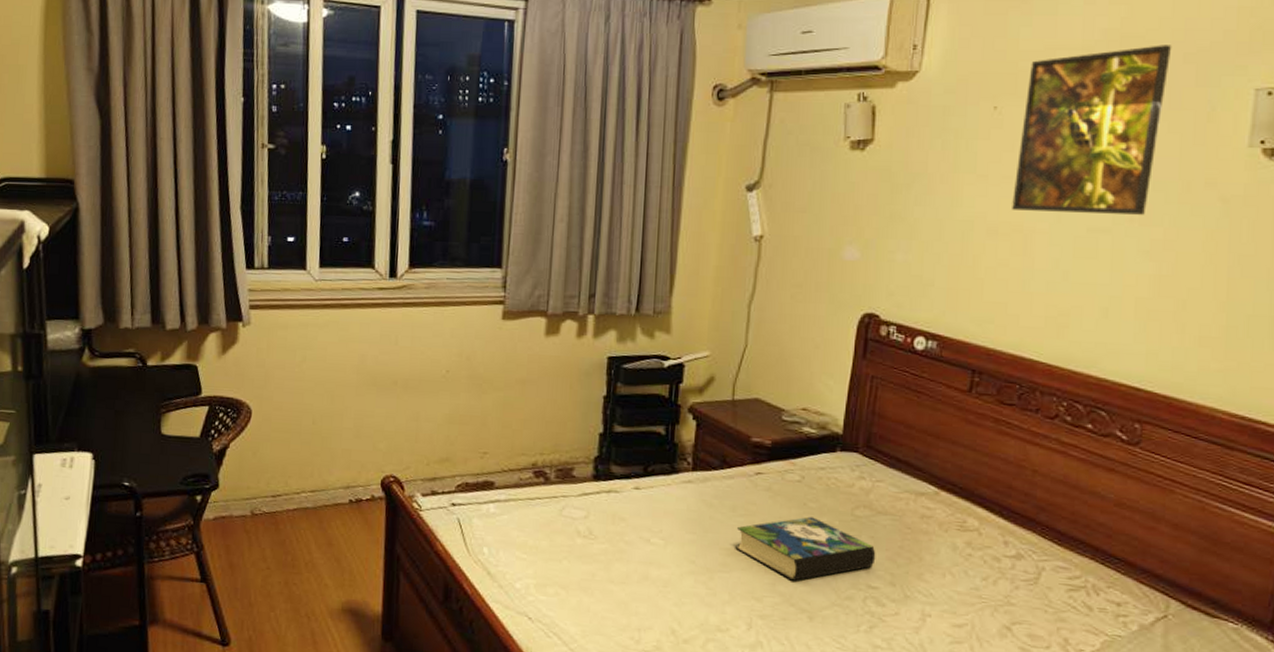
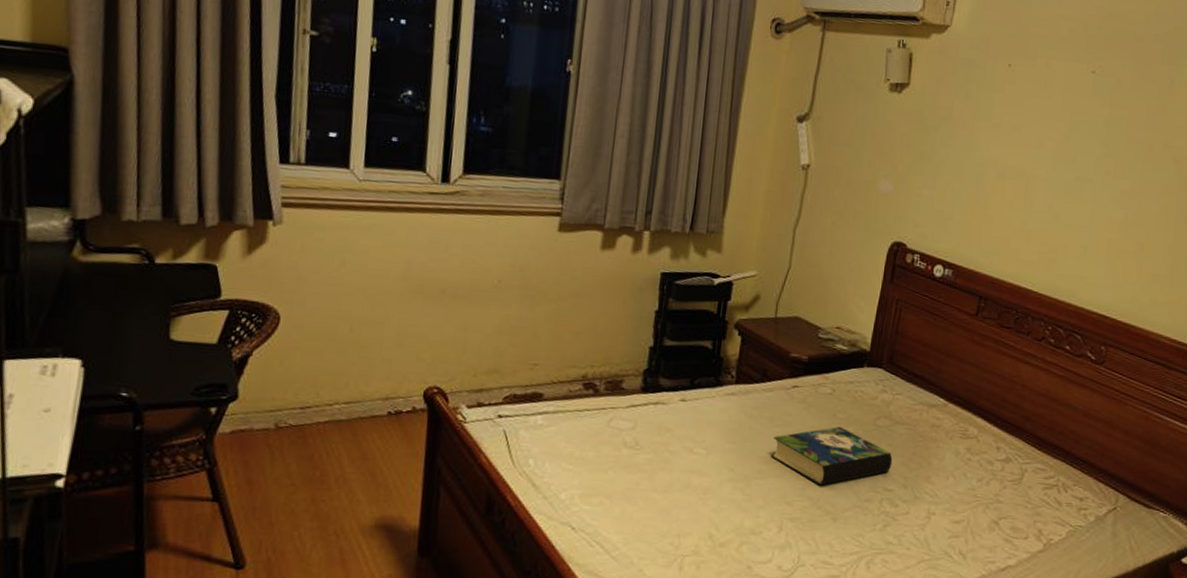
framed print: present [1012,45,1172,215] -> none [1018,25,1146,169]

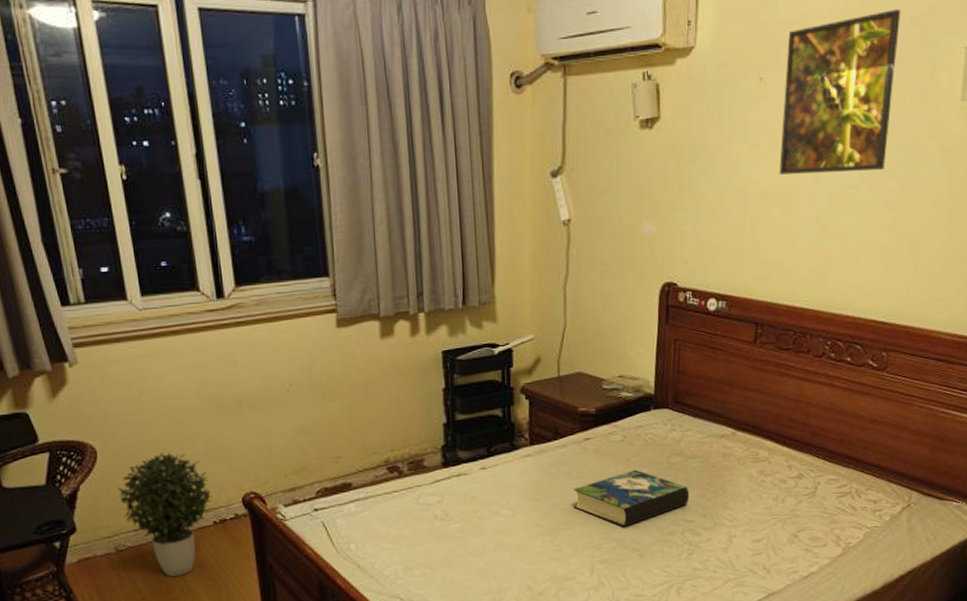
potted plant: none [291,330,393,467] -> present [117,452,213,577]
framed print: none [1018,25,1146,169] -> present [779,9,901,175]

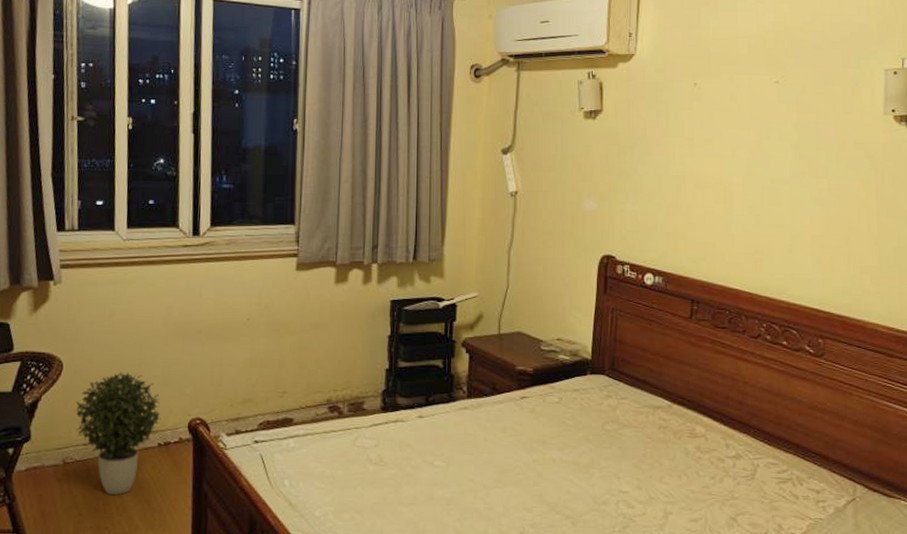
book: present [573,469,690,527] -> none [507,433,624,491]
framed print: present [779,9,901,175] -> none [713,35,823,169]

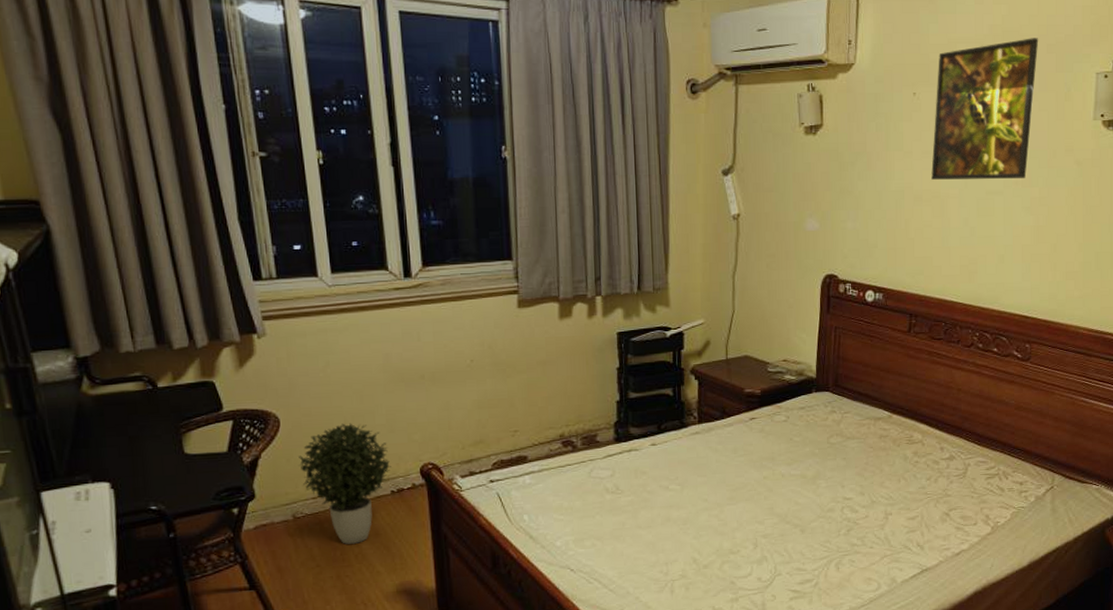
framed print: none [713,35,823,169] -> present [931,38,1039,180]

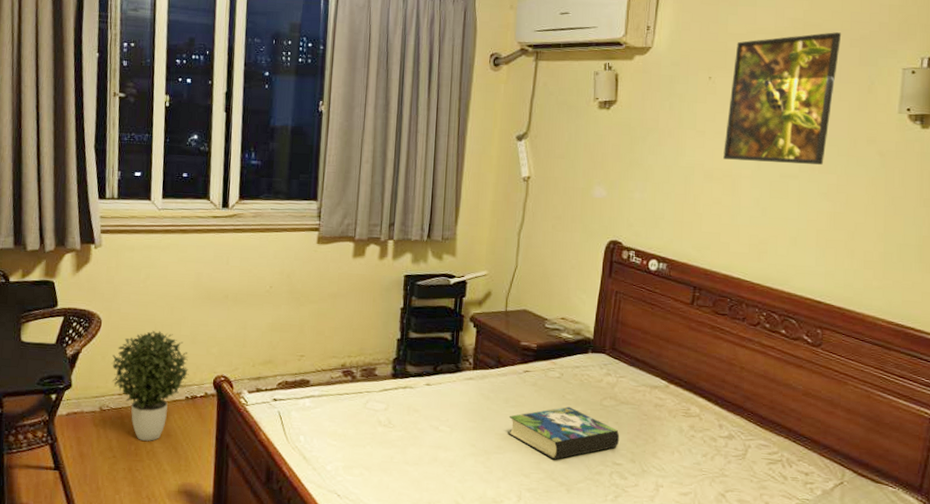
book: none [738,449,848,503] -> present [508,406,620,460]

